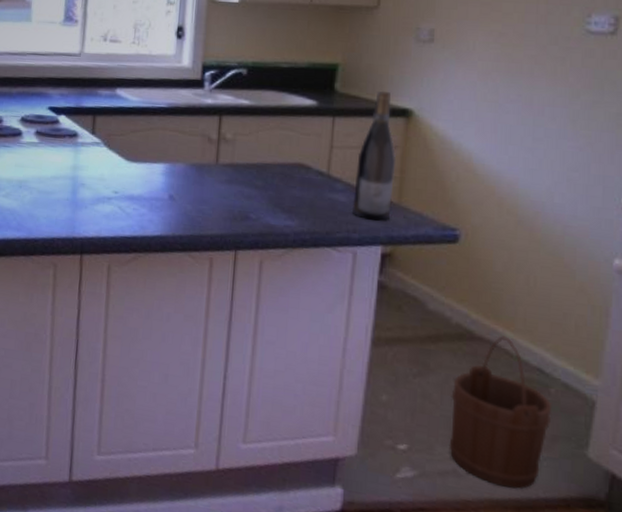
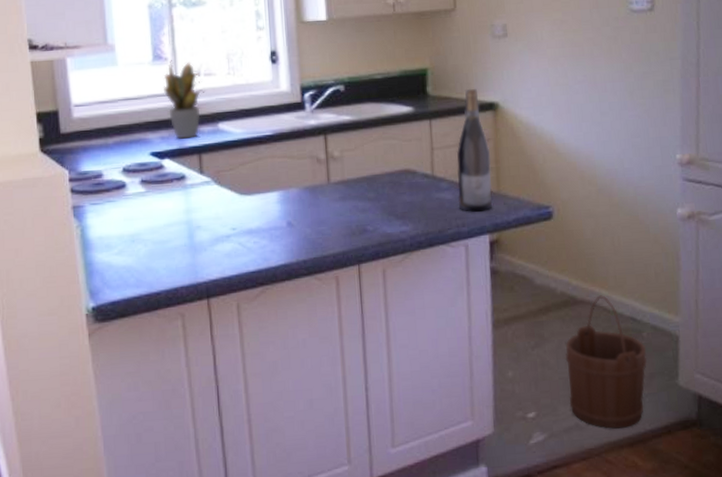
potted plant: none [69,22,109,99] -> present [162,59,205,139]

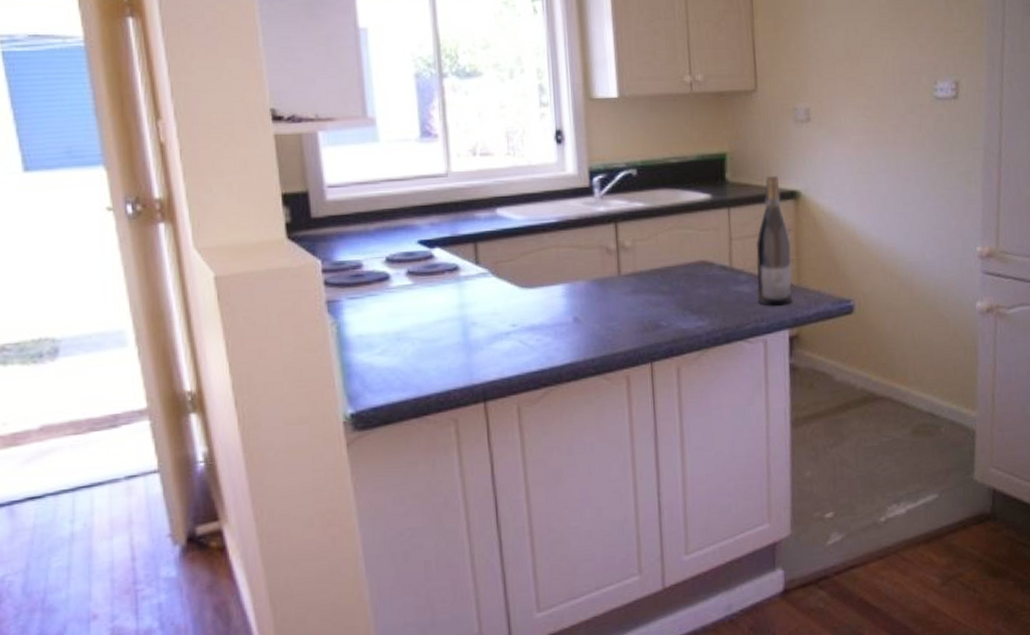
potted plant: present [162,59,205,139] -> none [432,136,482,226]
bucket: present [565,295,647,429] -> none [864,391,944,526]

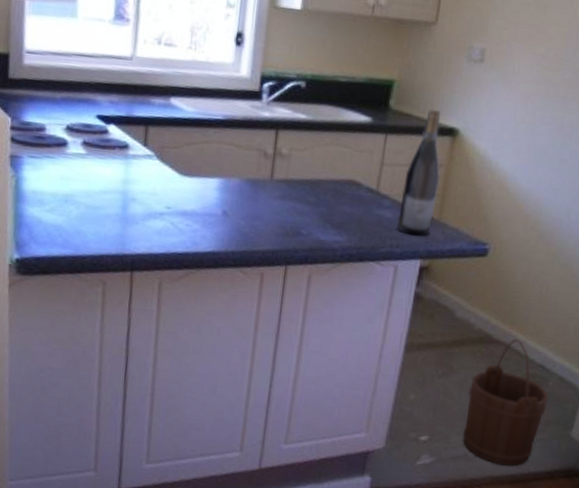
bucket: none [864,391,944,526] -> present [462,338,549,466]

